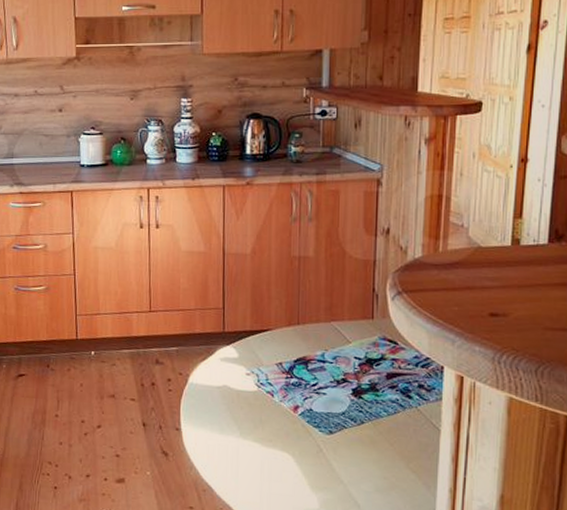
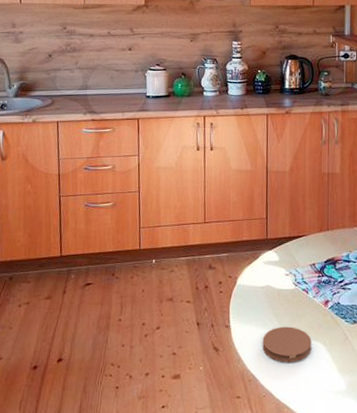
coaster: none [219,432,278,474] -> present [262,326,312,362]

